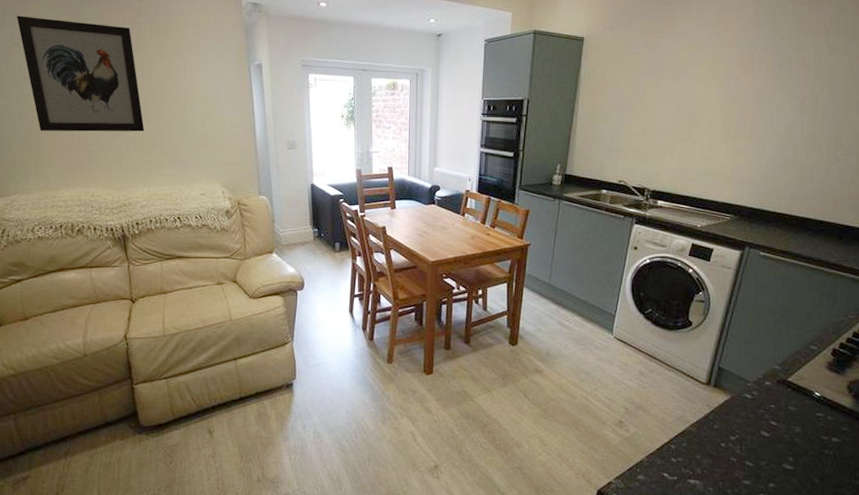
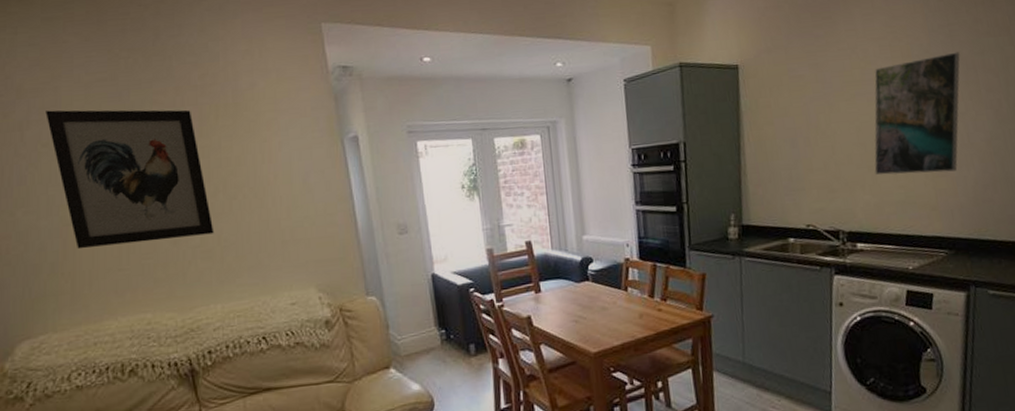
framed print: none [684,46,779,150] -> present [874,52,960,175]

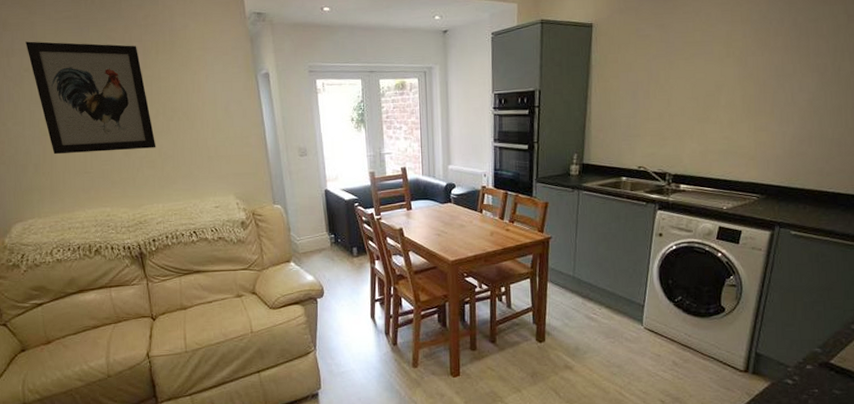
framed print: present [874,52,960,175] -> none [703,18,795,127]

